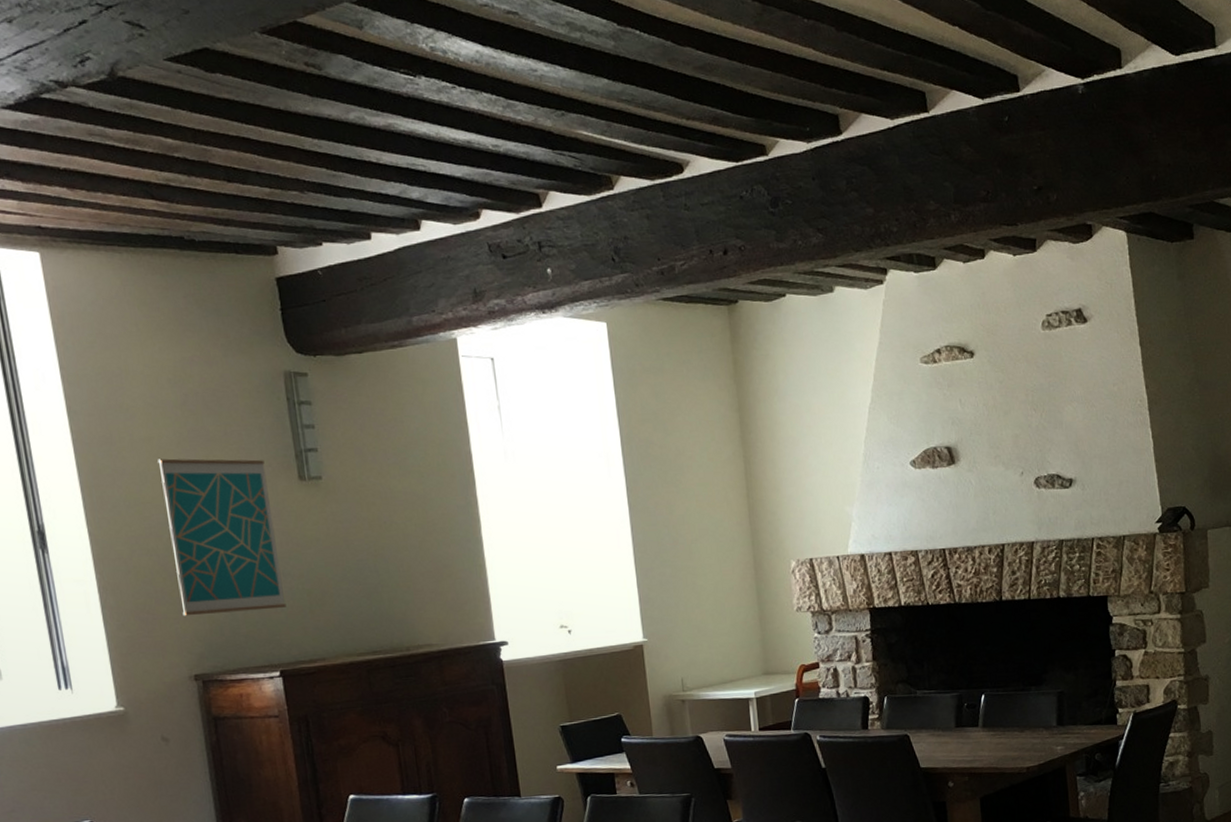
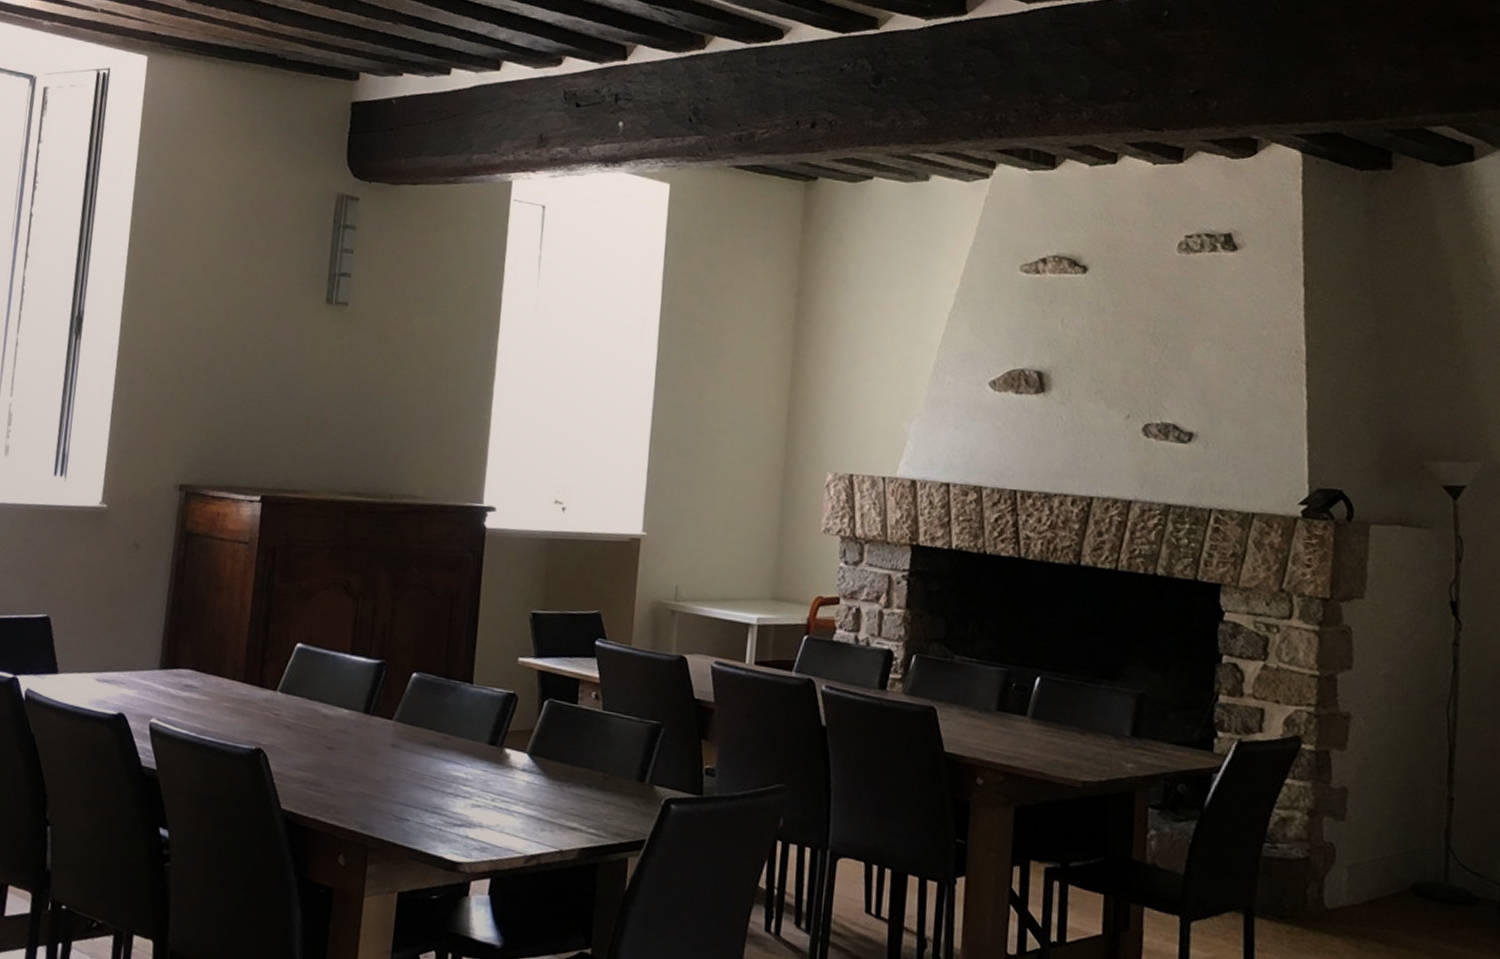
wall art: present [158,458,286,617] -> none [184,263,298,431]

